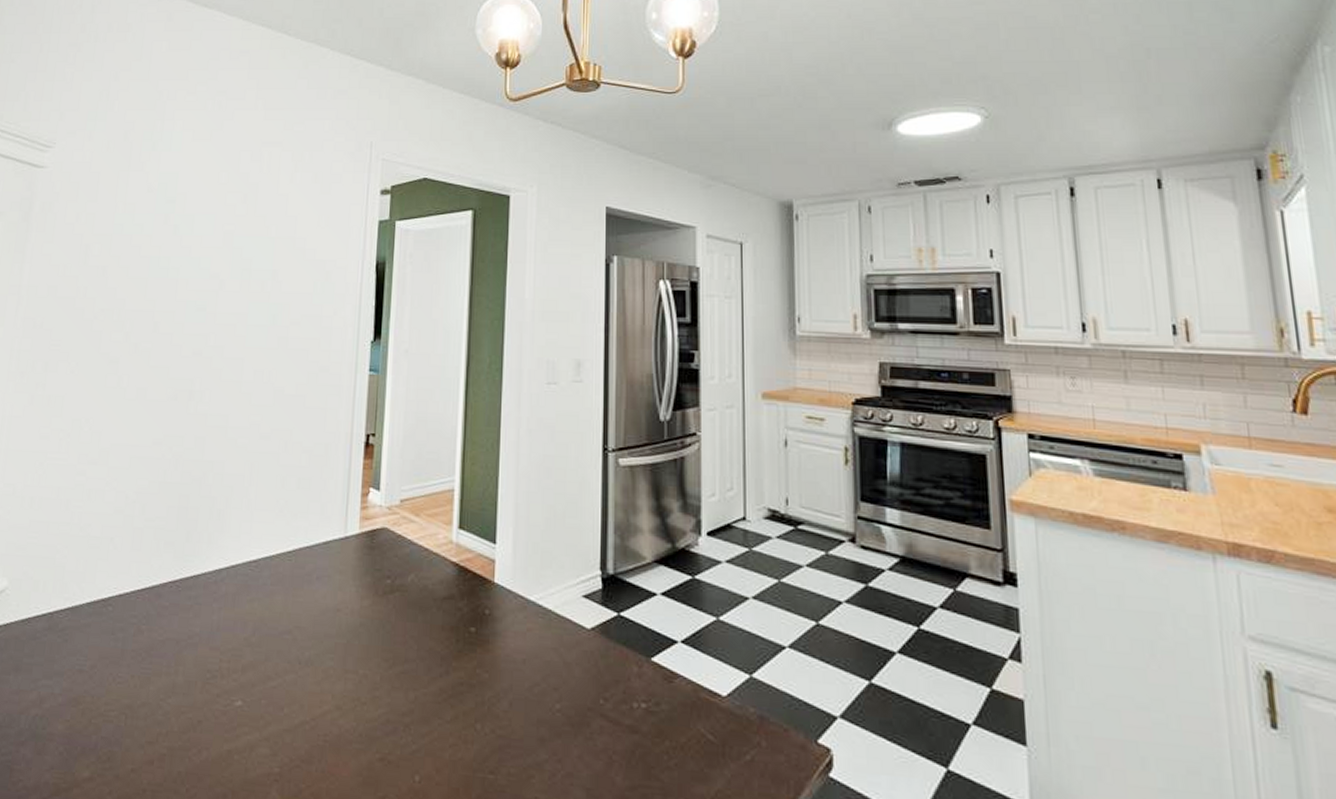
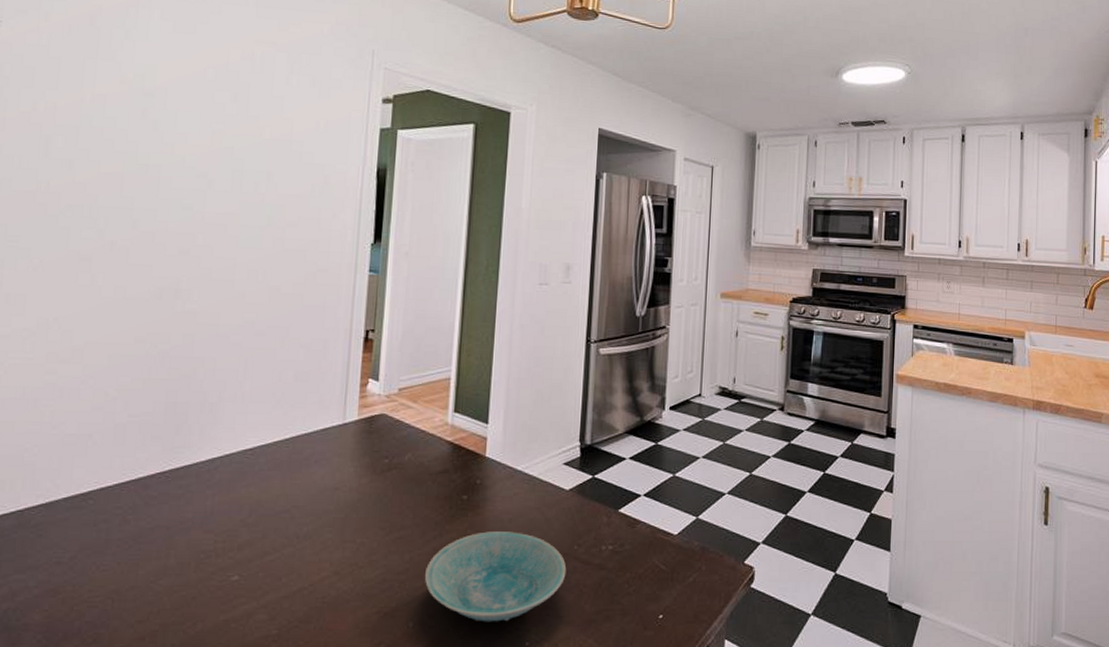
bowl: none [431,673,592,788] -> present [425,531,567,622]

